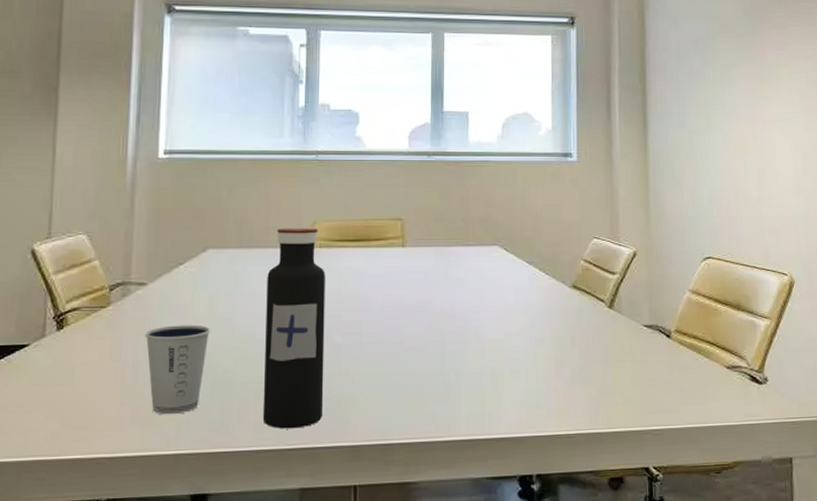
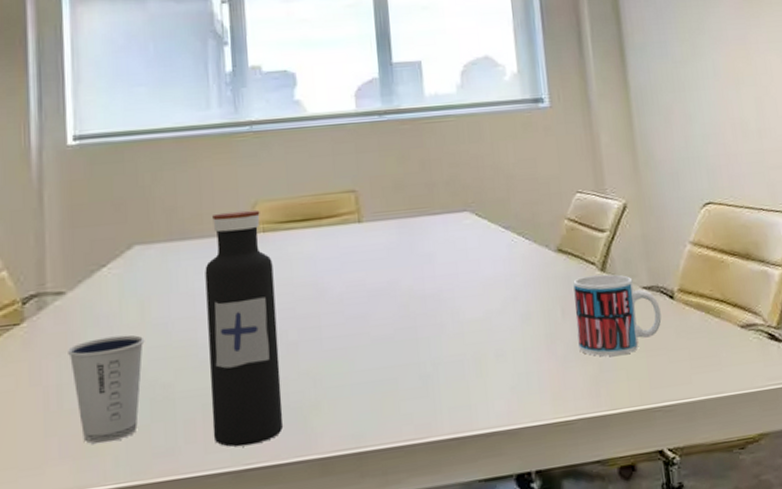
mug: none [583,311,658,383] -> present [573,274,662,357]

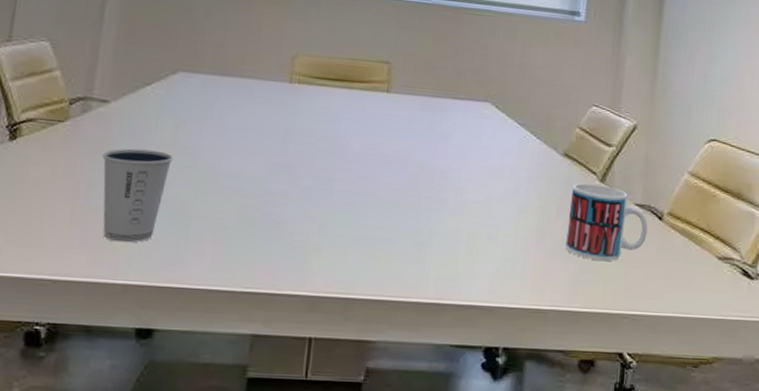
water bottle: present [205,210,284,447] -> none [219,57,302,272]

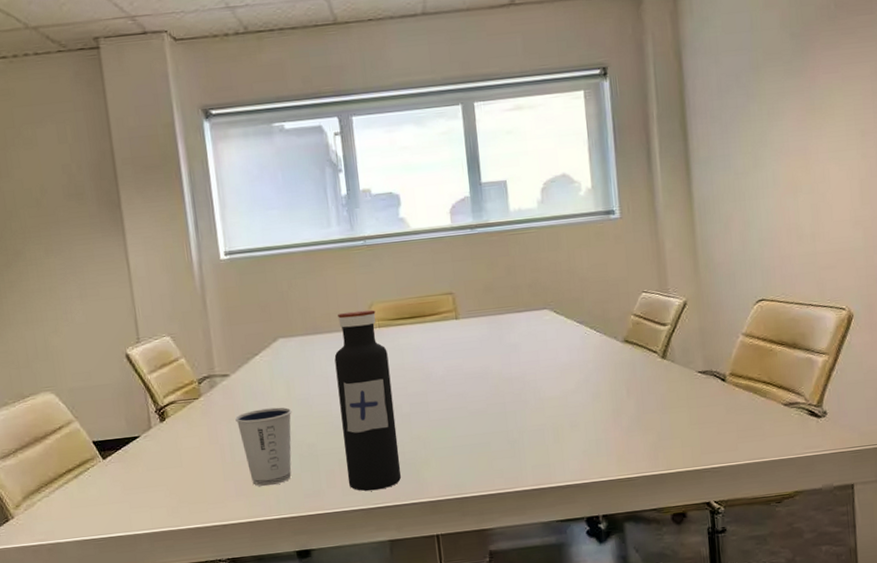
water bottle: none [219,57,302,272] -> present [334,310,402,491]
mug: present [565,183,648,262] -> none [637,361,714,428]

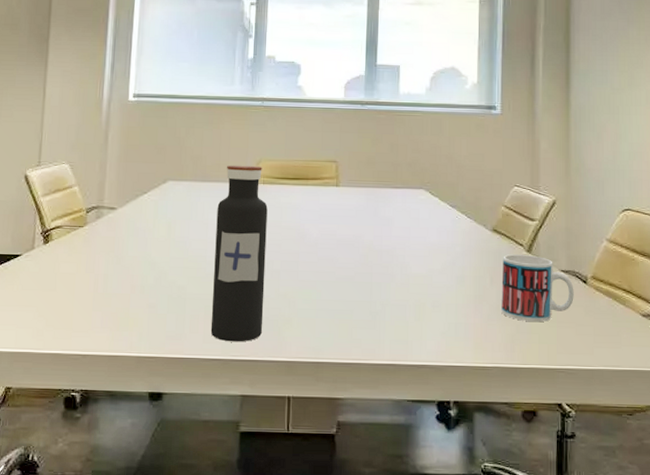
dixie cup: present [235,407,292,487] -> none [114,245,169,323]
mug: none [637,361,714,428] -> present [501,254,574,323]

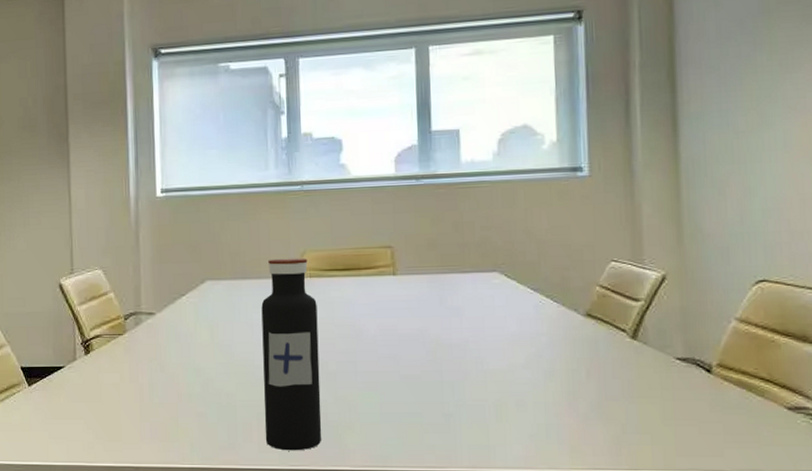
mug: present [501,254,574,323] -> none [600,342,695,421]

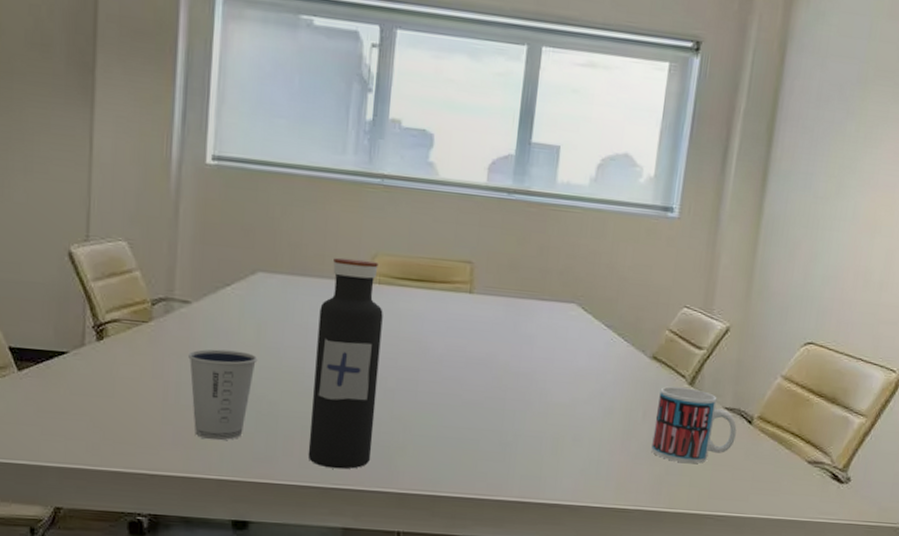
dixie cup: none [157,351,214,433] -> present [188,349,258,441]
mug: none [600,342,695,421] -> present [651,386,737,464]

